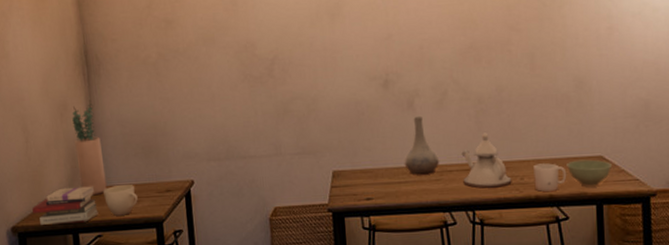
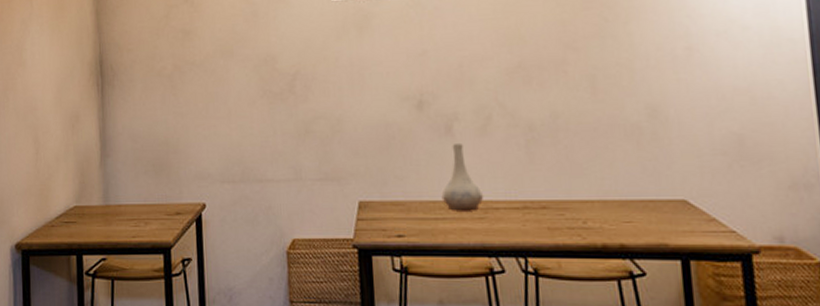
books: present [32,186,99,225] -> none [38,204,104,243]
vase: present [72,100,107,196] -> none [83,112,114,215]
cup: present [103,184,138,216] -> none [111,203,146,238]
teapot: present [461,132,512,188] -> none [509,165,573,231]
mug: present [533,163,567,192] -> none [598,205,642,239]
bowl: present [566,159,613,188] -> none [640,203,700,238]

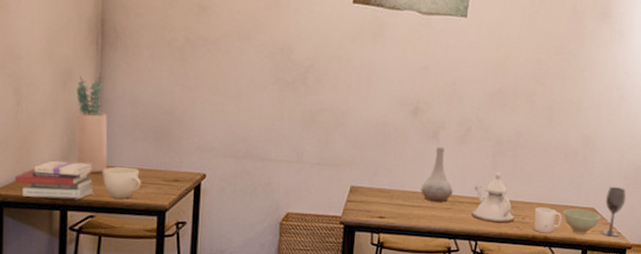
books: none [38,204,104,243] -> present [15,161,94,200]
vase: none [83,112,114,215] -> present [76,72,108,174]
cup: none [111,203,146,238] -> present [103,166,141,199]
teapot: none [509,165,573,231] -> present [471,172,515,223]
mug: none [598,205,642,239] -> present [533,207,563,233]
bowl: none [640,203,700,238] -> present [563,209,602,235]
wine glass: none [699,167,736,238] -> present [601,186,627,237]

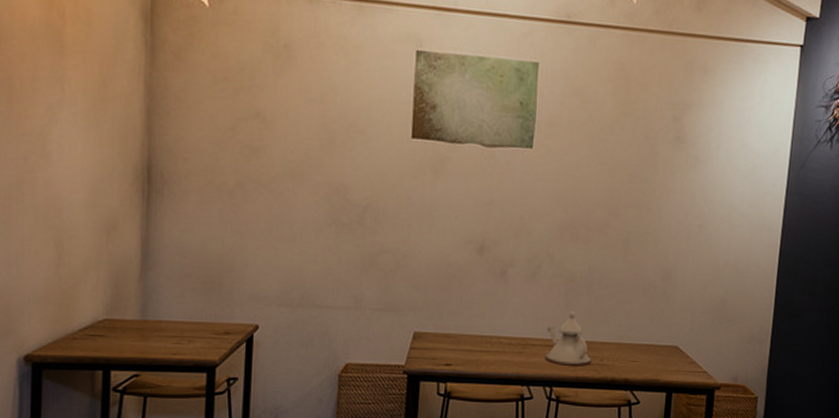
books: present [15,161,94,200] -> none [55,317,139,359]
vase: present [76,72,108,174] -> none [120,221,154,330]
cup: present [103,166,141,199] -> none [148,320,189,355]
vase: present [420,146,454,202] -> none [489,286,525,346]
mug: present [533,207,563,233] -> none [612,347,644,375]
bowl: present [563,209,602,235] -> none [644,348,686,375]
wine glass: present [601,186,627,237] -> none [686,321,712,377]

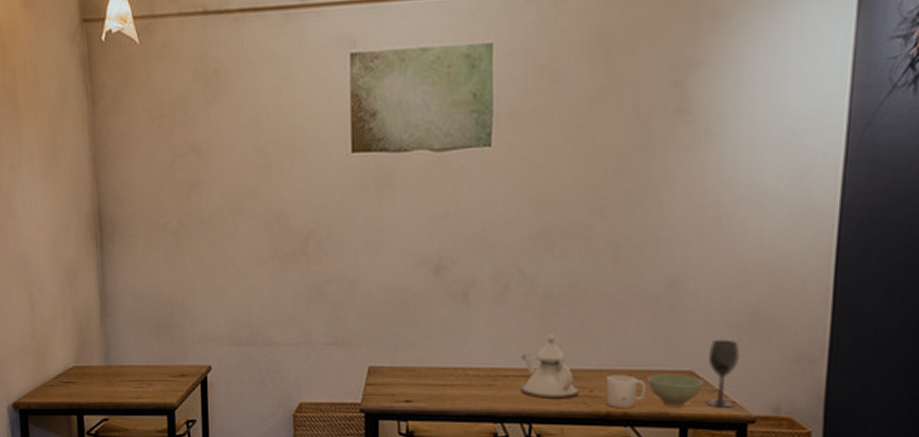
mug: none [612,347,644,375] -> present [606,375,647,408]
bowl: none [644,348,686,375] -> present [647,374,705,407]
wine glass: none [686,321,712,377] -> present [705,339,740,408]

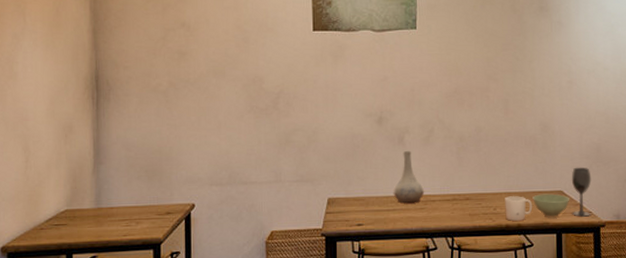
vase: none [452,309,495,378] -> present [393,150,425,204]
teapot: present [520,334,579,399] -> none [444,167,486,217]

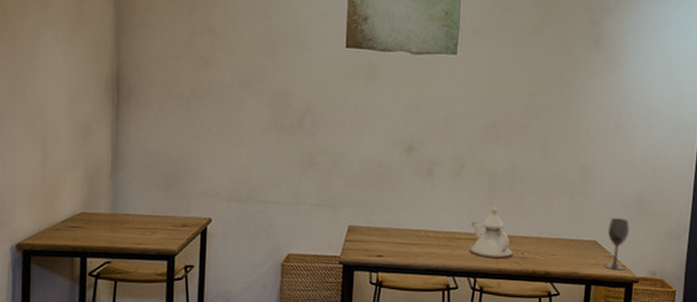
vase: present [393,150,425,204] -> none [417,183,451,239]
teapot: none [444,167,486,217] -> present [469,207,514,259]
mug: present [505,196,533,221] -> none [533,241,563,268]
bowl: present [532,193,570,218] -> none [564,242,604,269]

